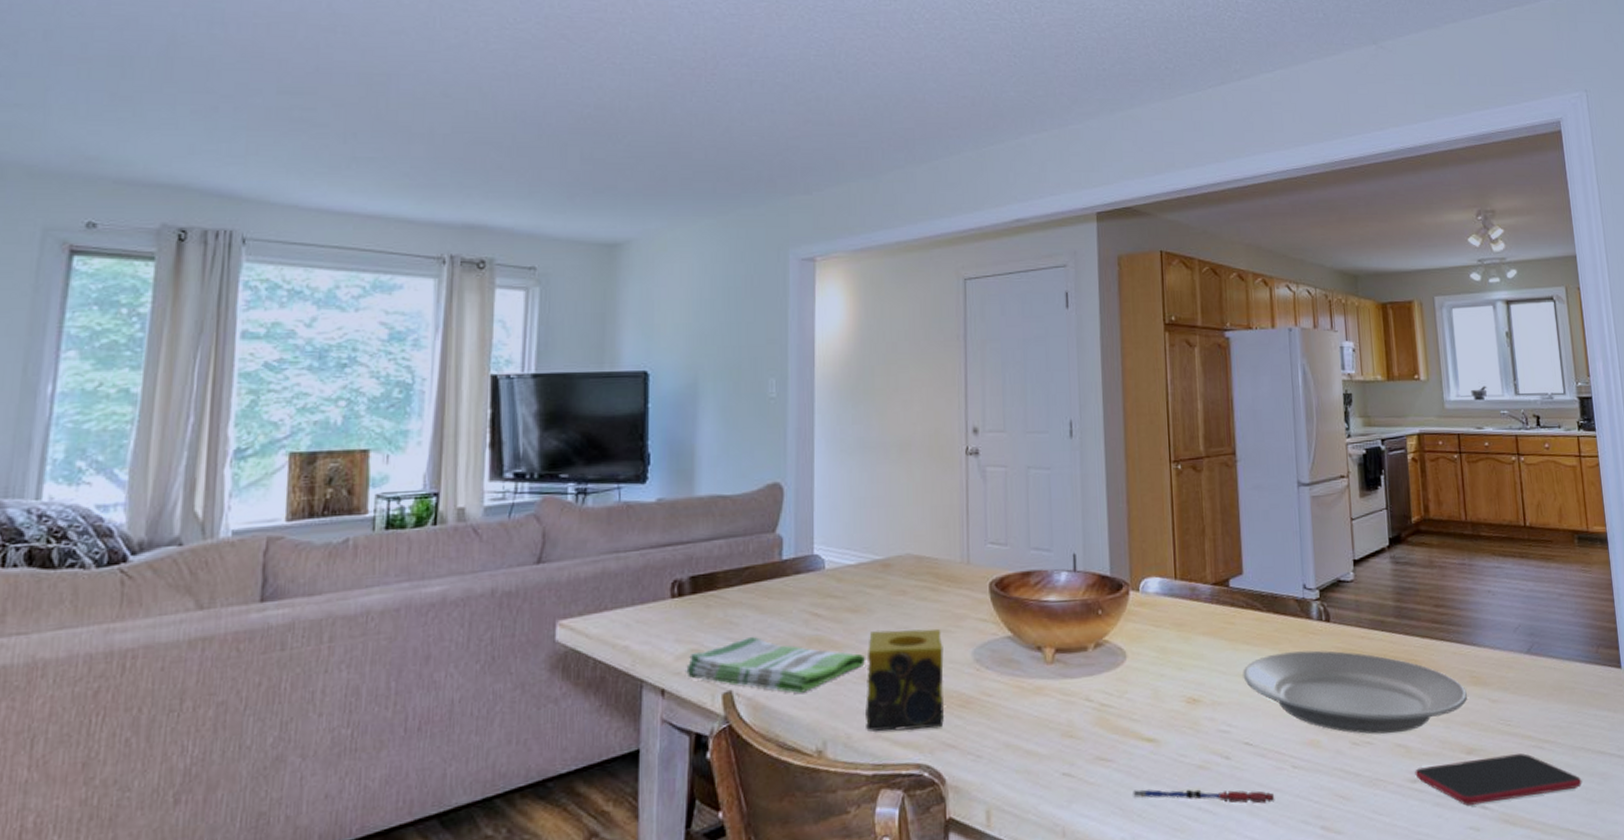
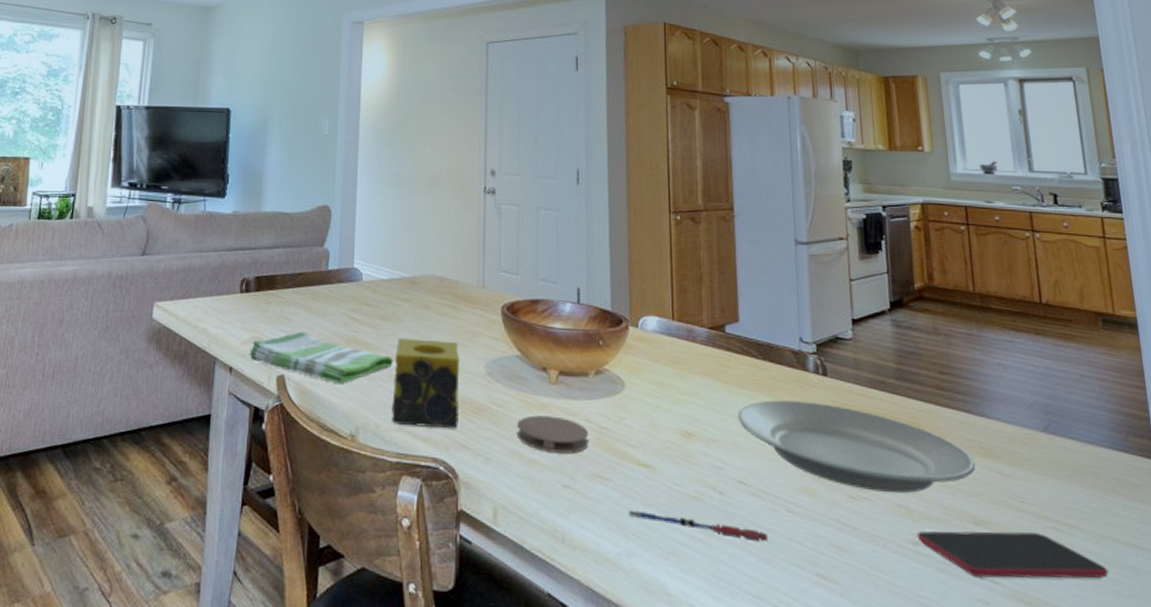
coaster: none [1010,699,1090,740] -> present [517,415,589,453]

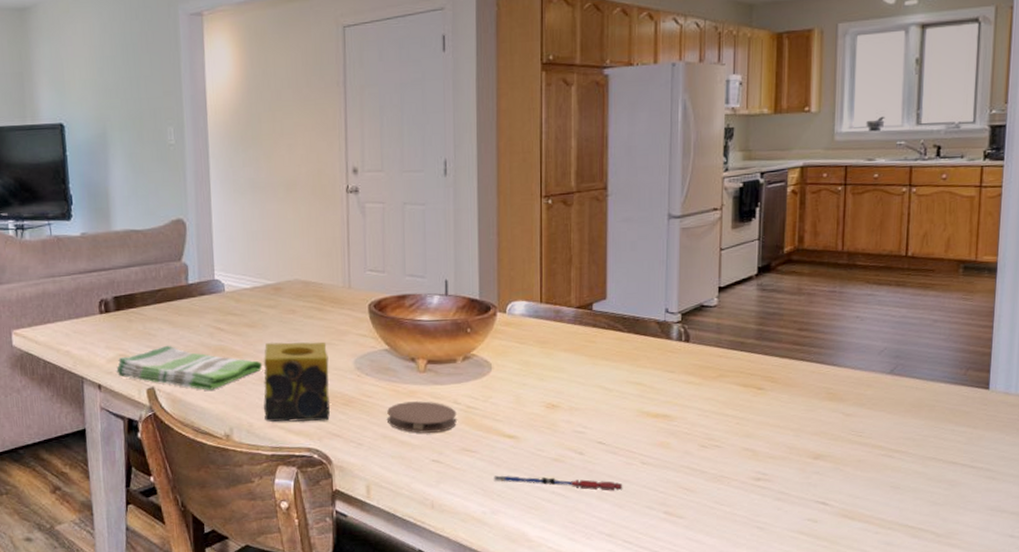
plate: present [737,400,976,494] -> none [600,366,822,440]
smartphone: present [917,531,1109,579] -> none [759,461,928,501]

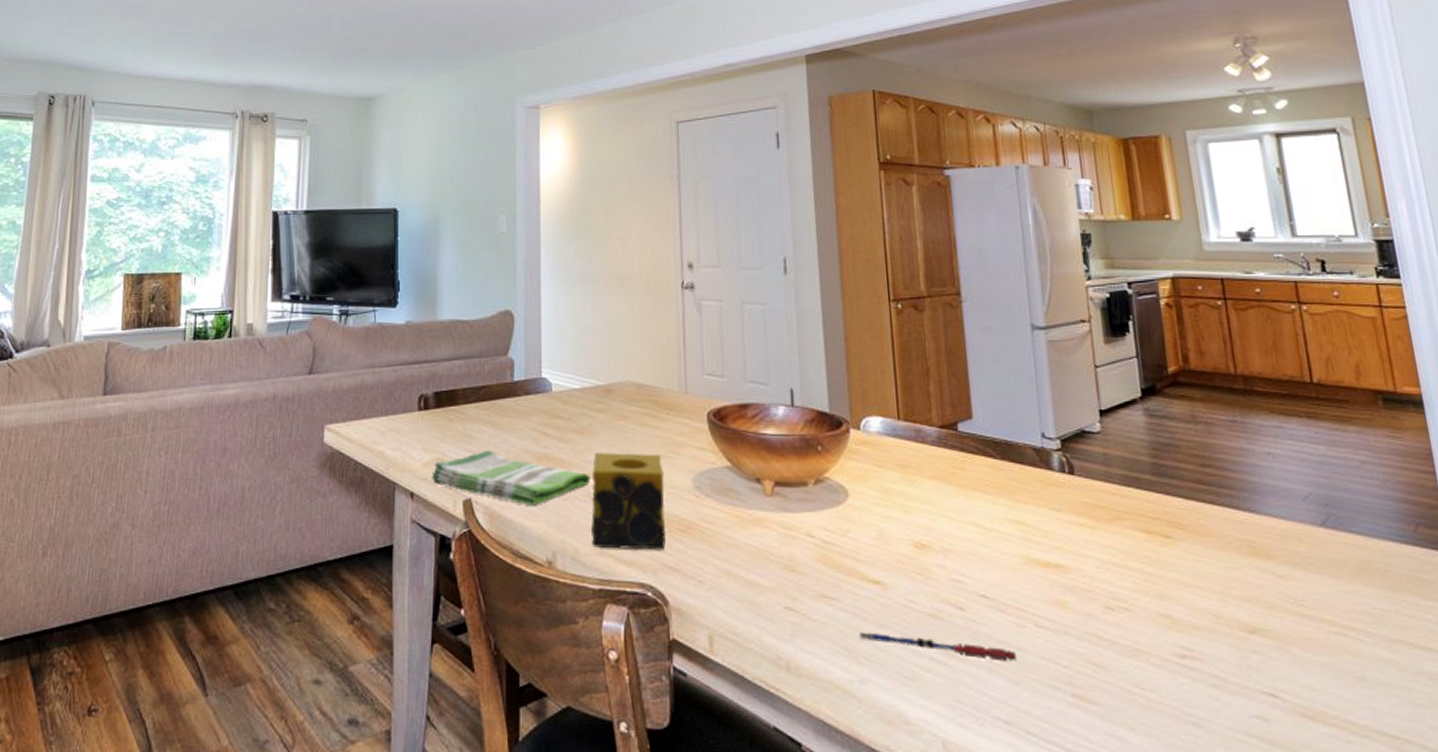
coaster: present [387,401,457,433] -> none [731,531,812,572]

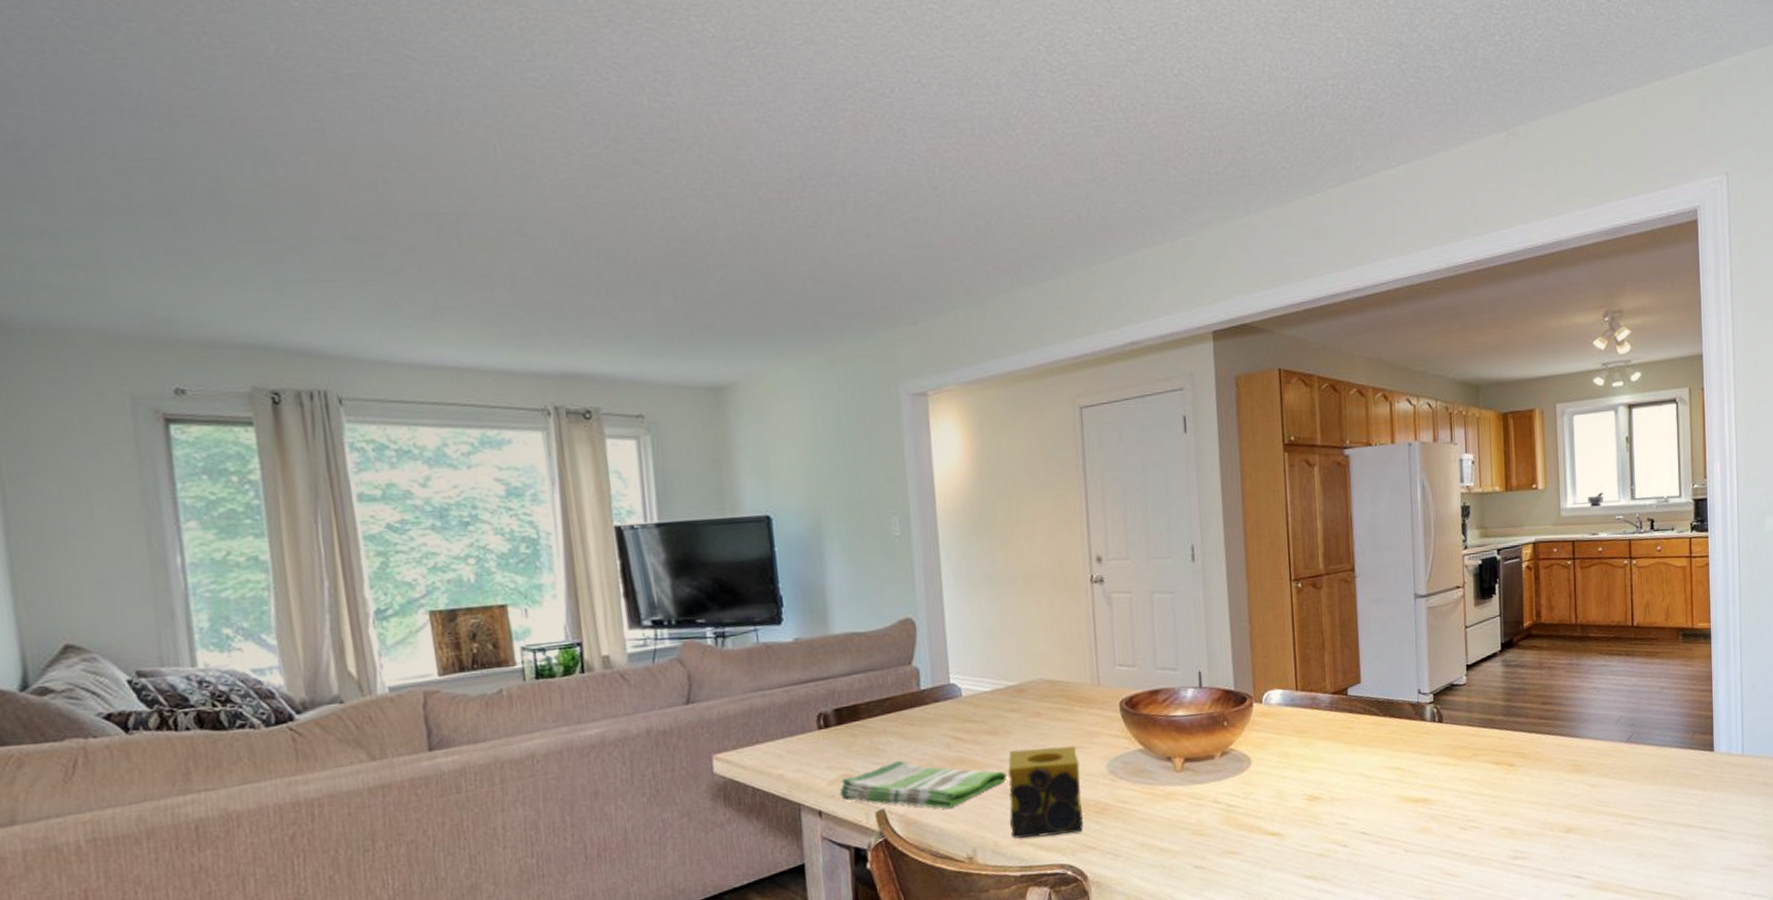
pen: present [859,632,1018,662] -> none [1259,872,1389,884]

